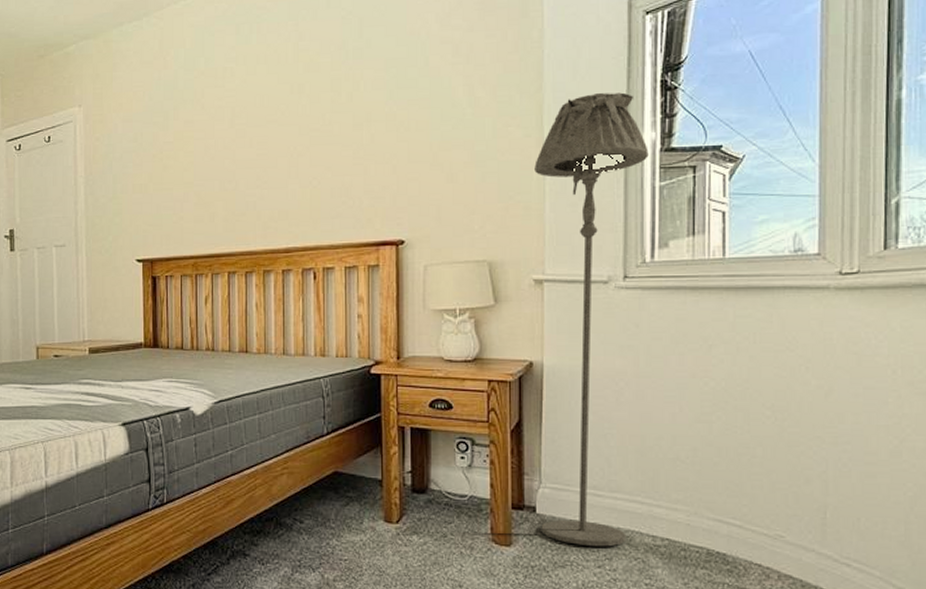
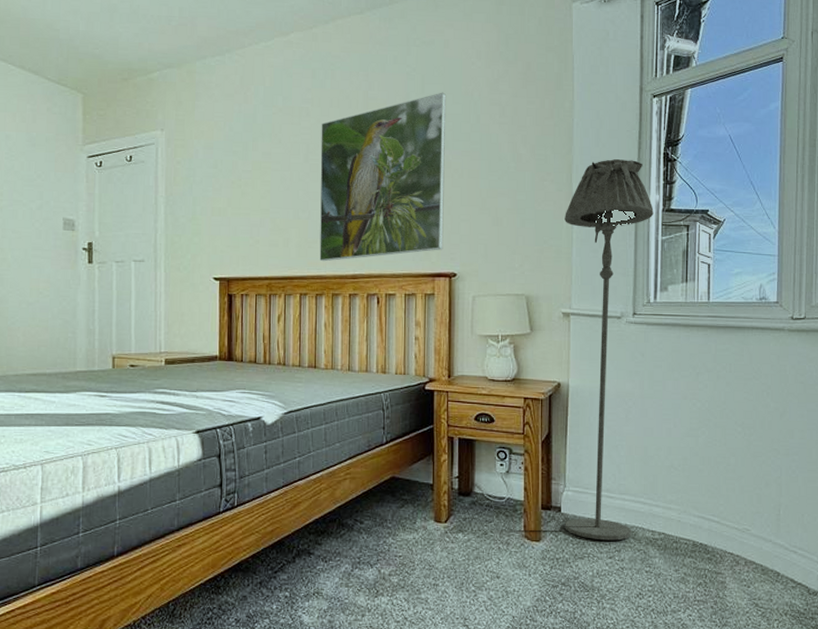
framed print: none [247,34,389,236] -> present [319,92,447,262]

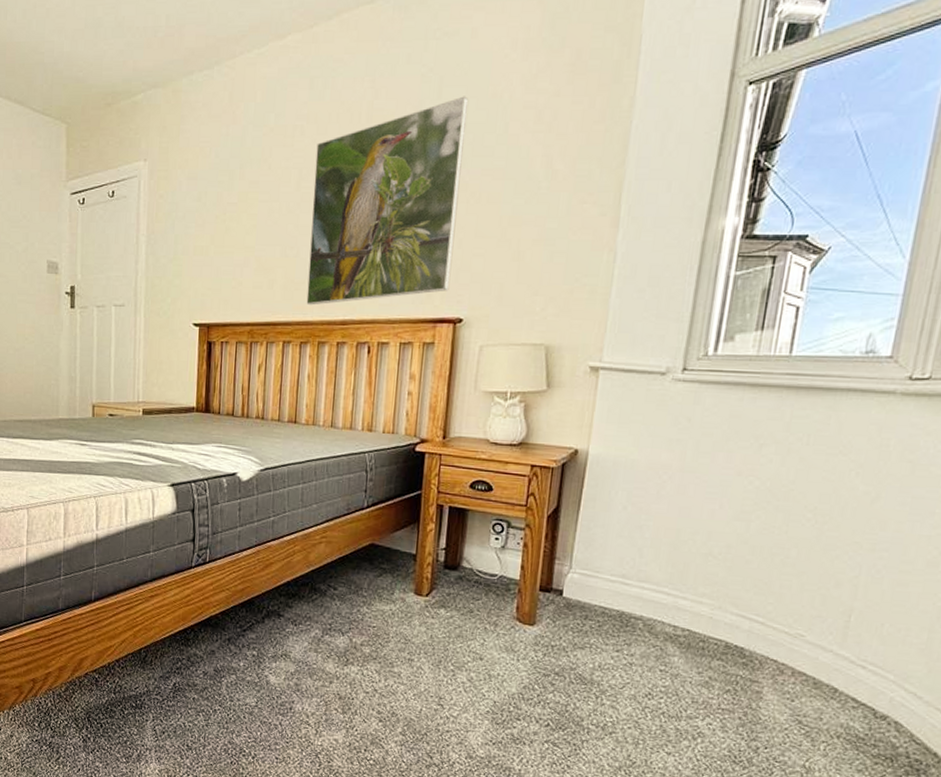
floor lamp: present [565,159,654,541] -> none [565,172,729,633]

